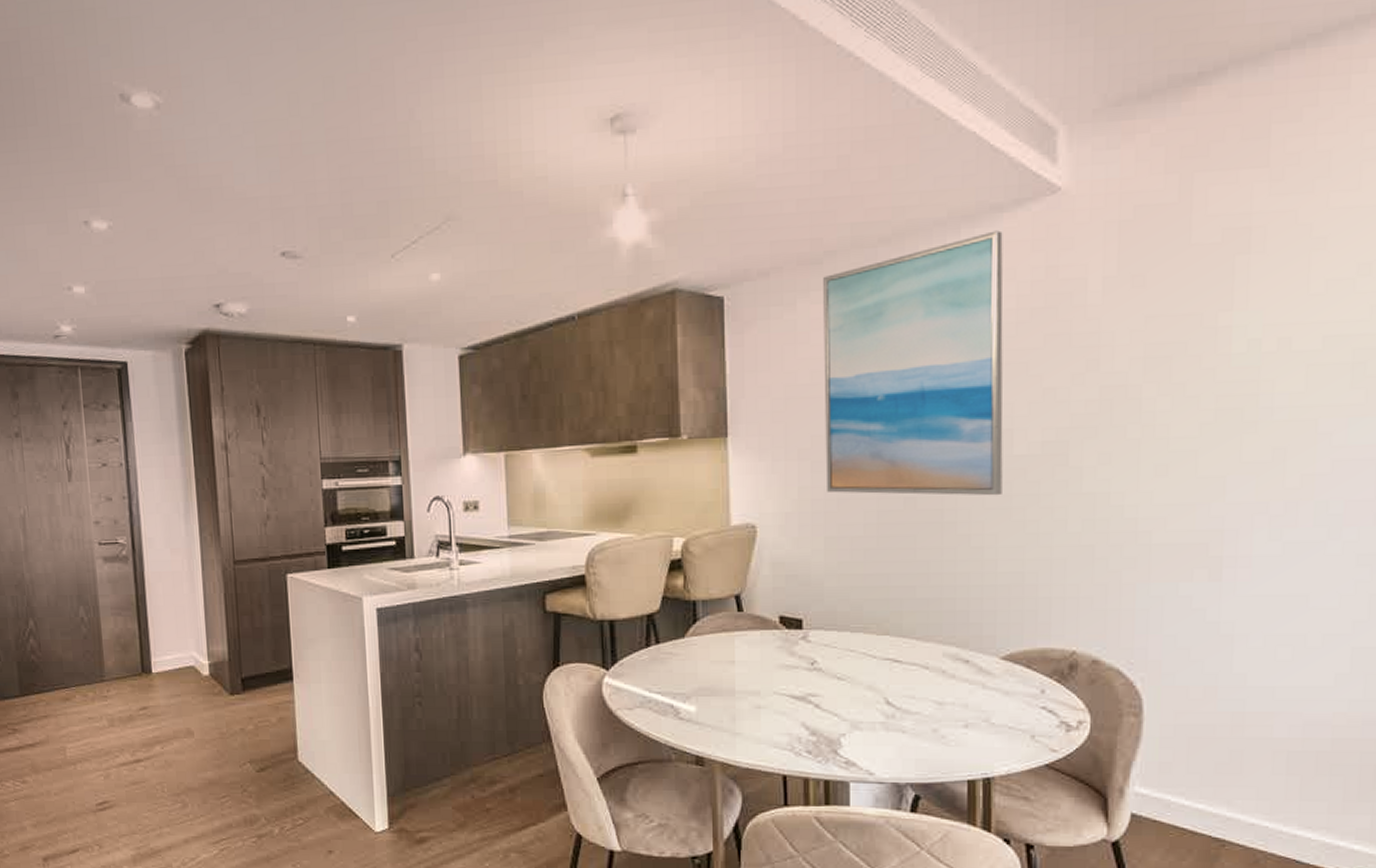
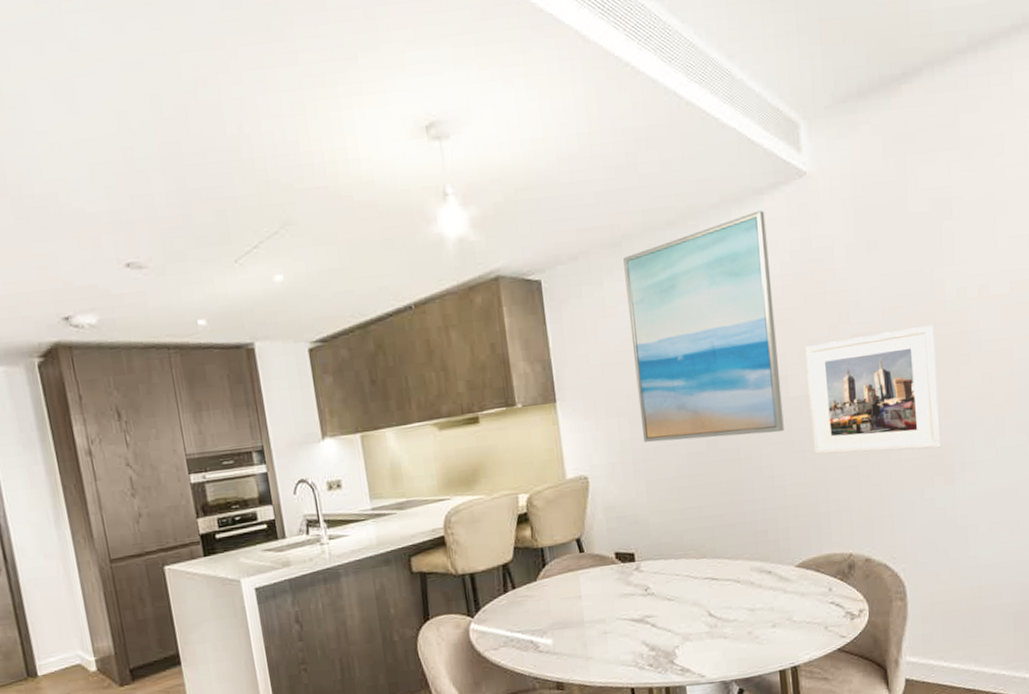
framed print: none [1037,381,1212,535] -> present [805,324,941,455]

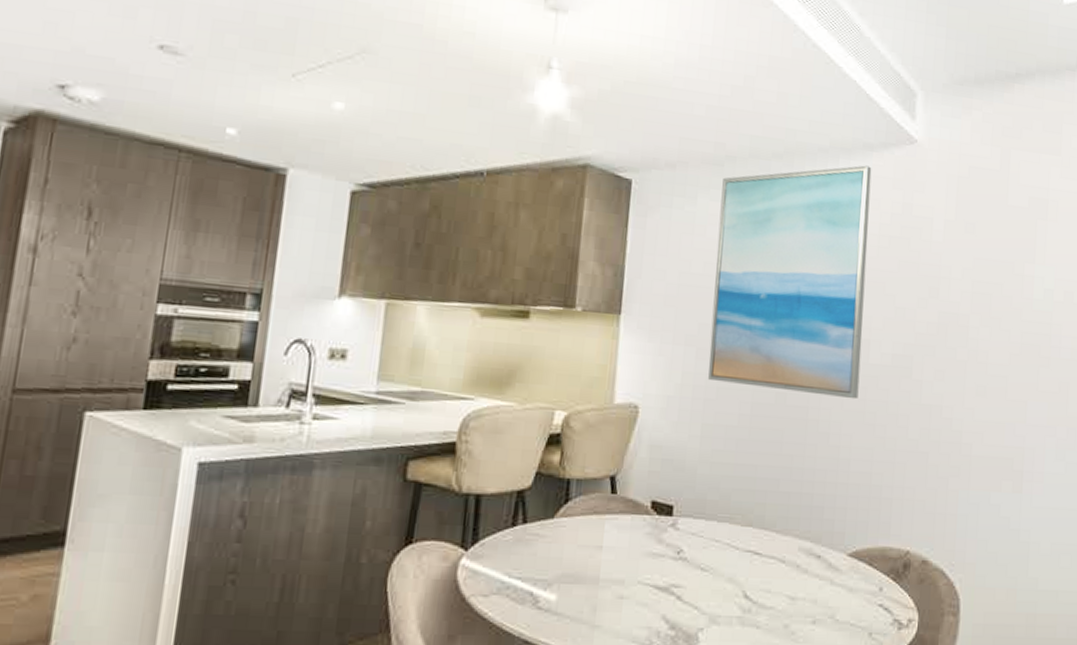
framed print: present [805,324,941,455] -> none [885,313,1019,451]

